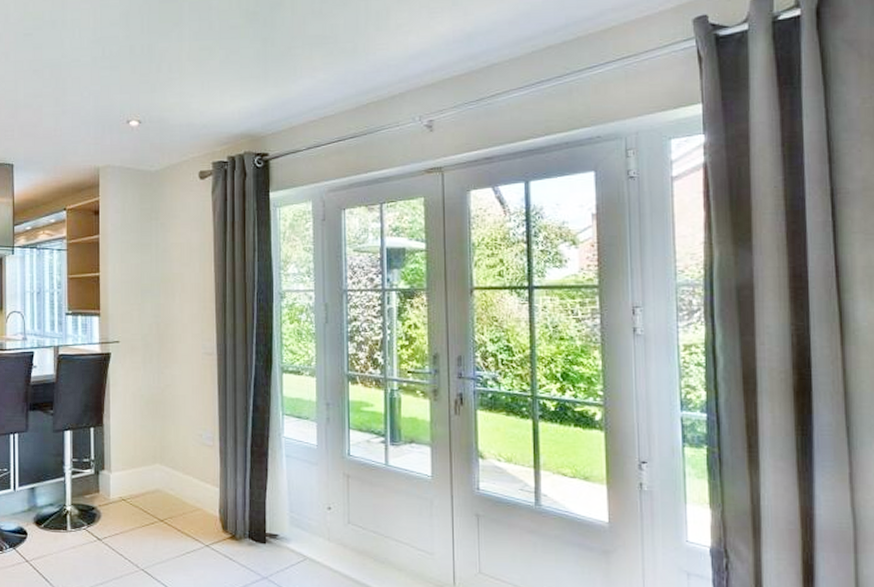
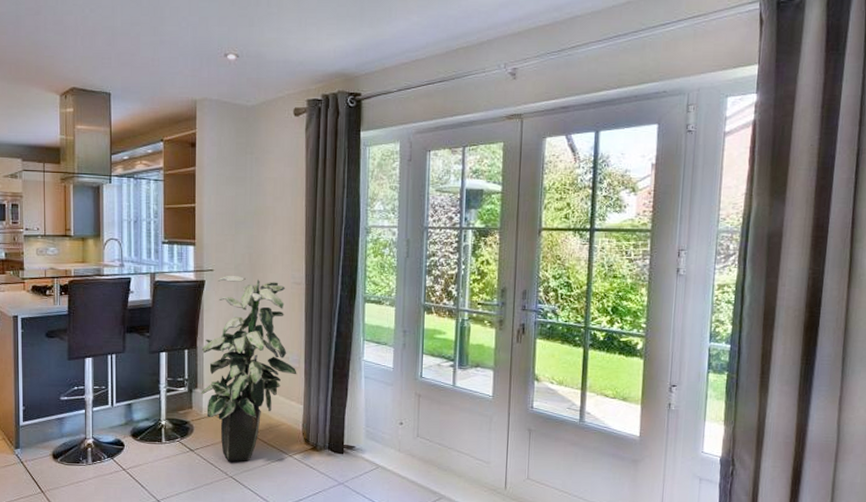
indoor plant: none [108,346,212,552] -> present [201,275,297,461]

